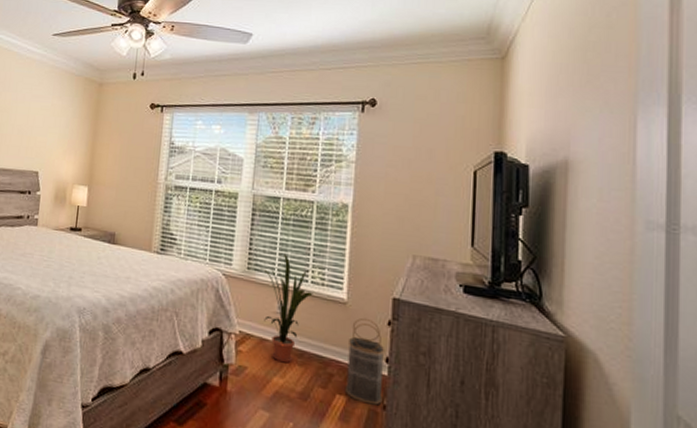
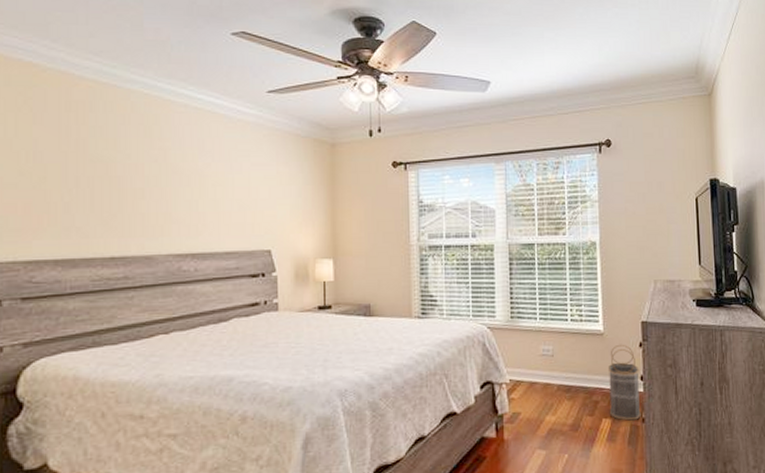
house plant: present [259,253,314,364] -> none [522,297,574,401]

